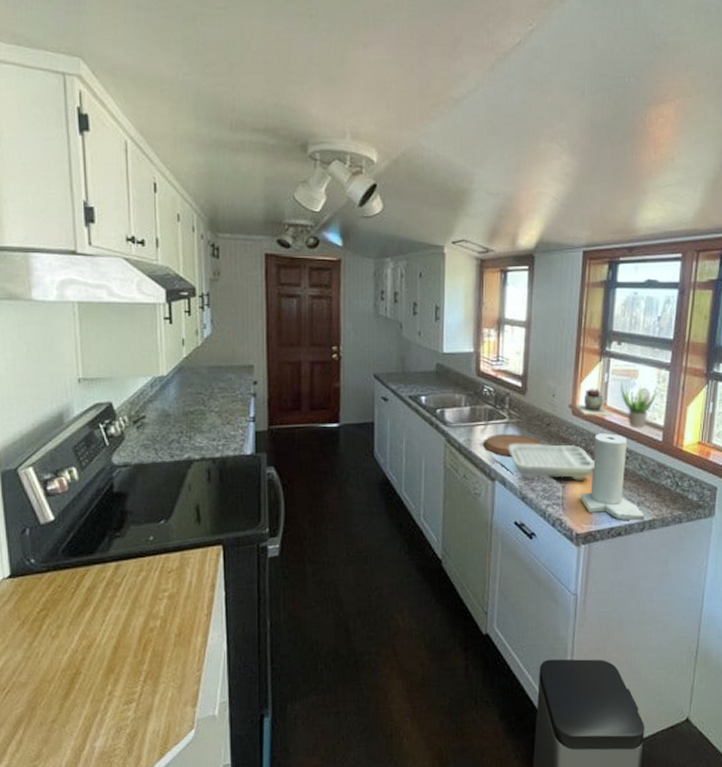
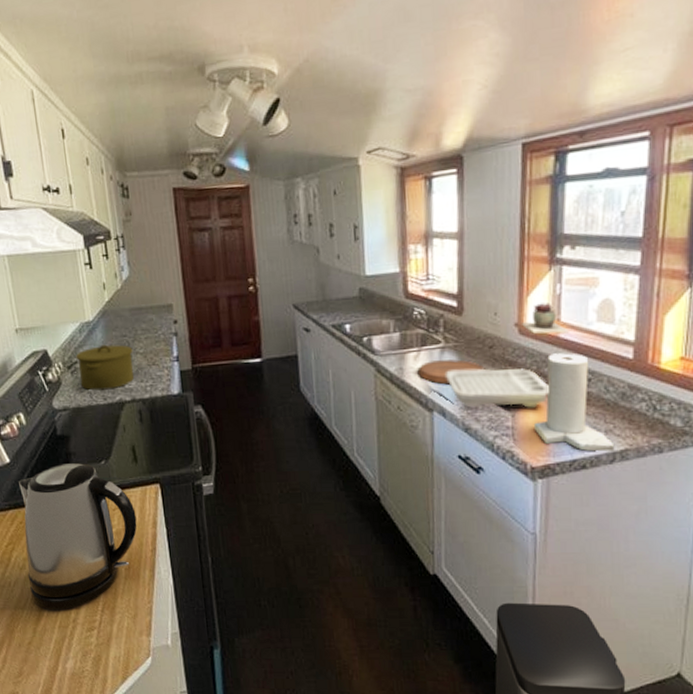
kettle: none [60,521,194,682] -> present [19,462,138,609]
cooking pot: none [144,400,208,447] -> present [75,344,134,391]
potted plant: present [621,381,657,429] -> none [577,291,623,346]

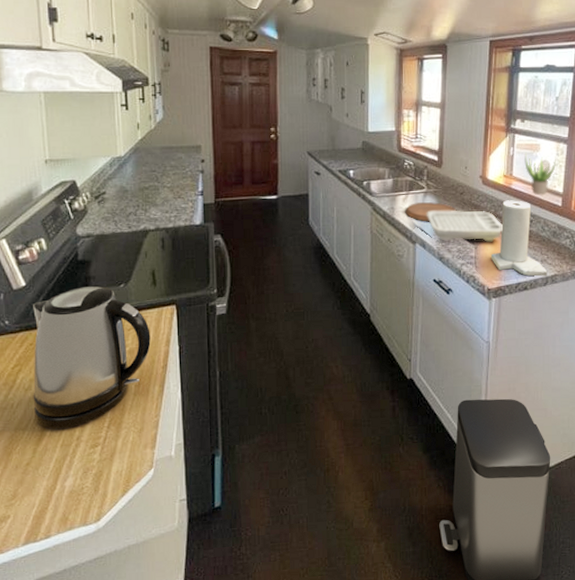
cooking pot: present [75,344,134,391] -> none [104,178,161,219]
succulent plant: present [521,303,569,334] -> none [484,161,518,185]
potted plant: none [577,291,623,346] -> present [524,154,556,196]

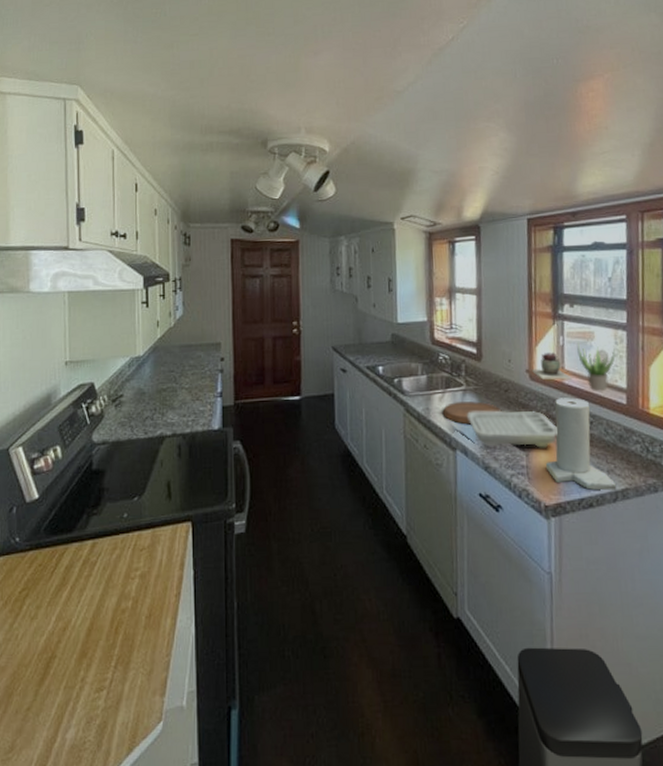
kettle: present [33,285,151,429] -> none [38,498,164,667]
succulent plant: none [484,161,518,185] -> present [531,352,572,381]

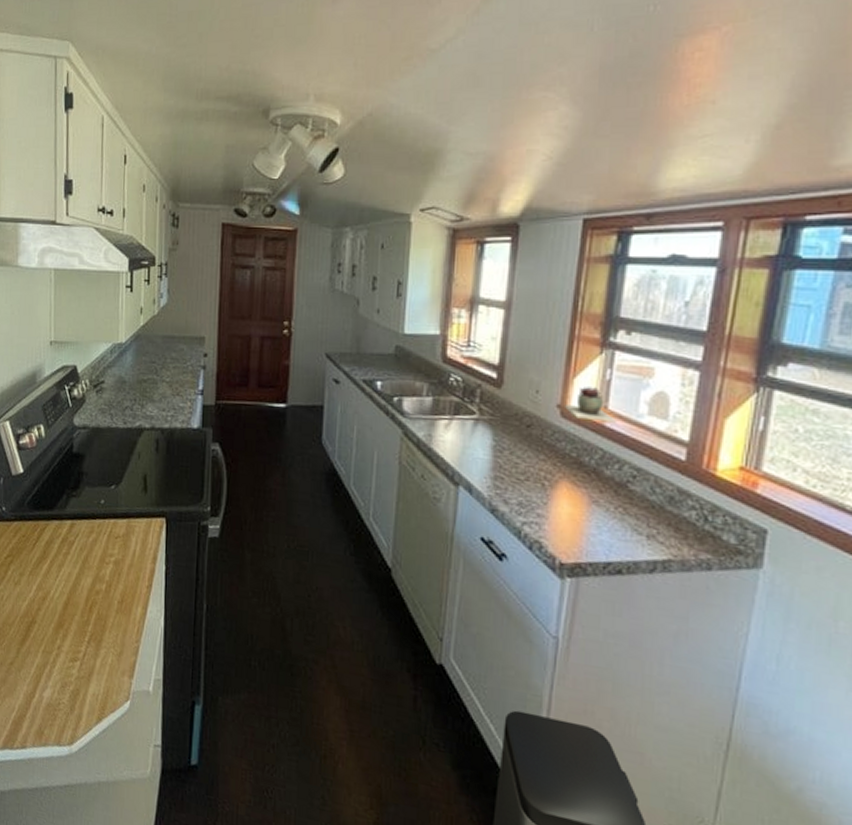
cutting board: present [442,401,502,425] -> none [446,431,520,459]
dish rack: present [467,411,558,448] -> none [477,445,588,498]
paper towel: present [545,397,617,491] -> none [567,442,657,560]
potted plant: present [577,343,616,392] -> none [628,380,680,443]

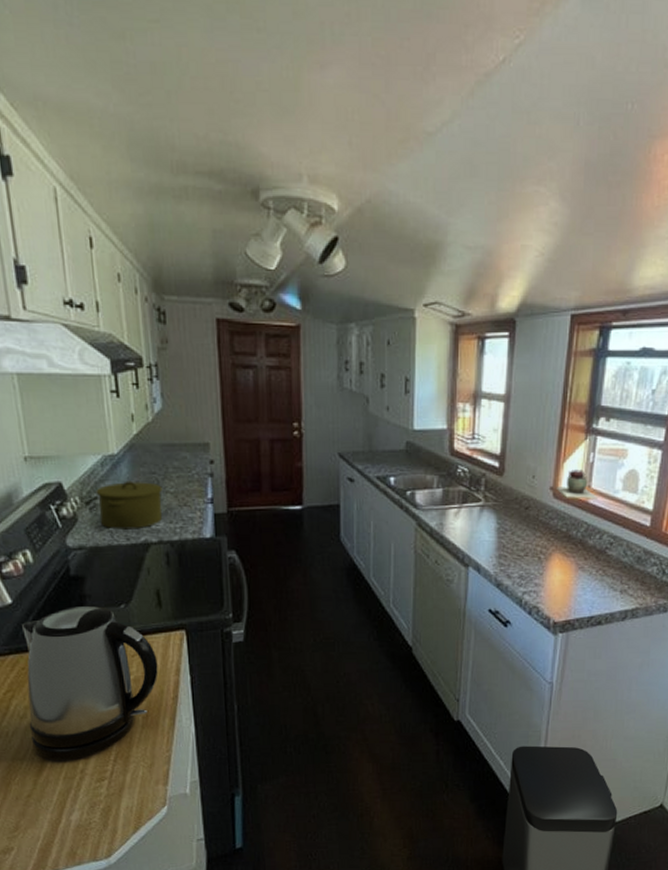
kettle: none [20,482,138,634] -> present [22,605,159,760]
cooking pot: none [103,368,160,414] -> present [96,481,163,530]

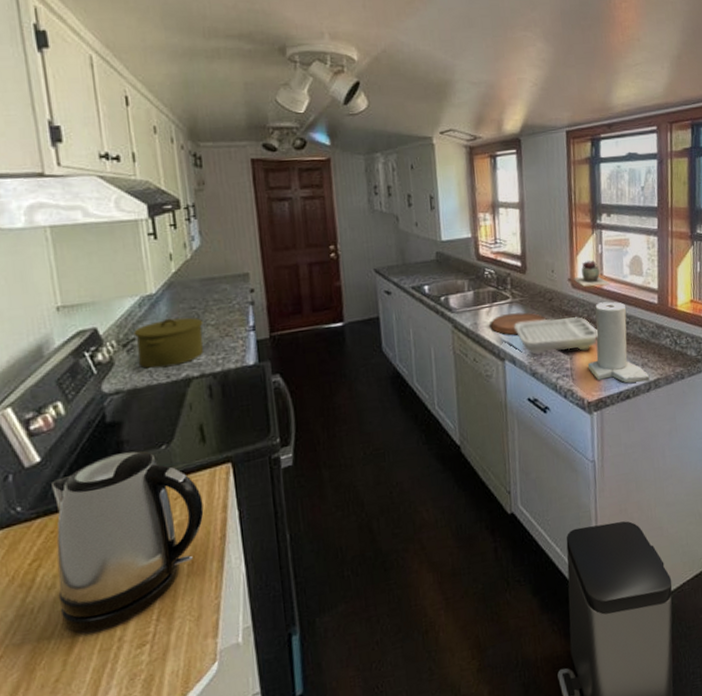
cutting board: none [457,518,520,542] -> present [490,312,547,335]
dish rack: none [483,528,575,567] -> present [514,317,598,355]
paper towel: none [559,518,628,610] -> present [587,301,650,383]

